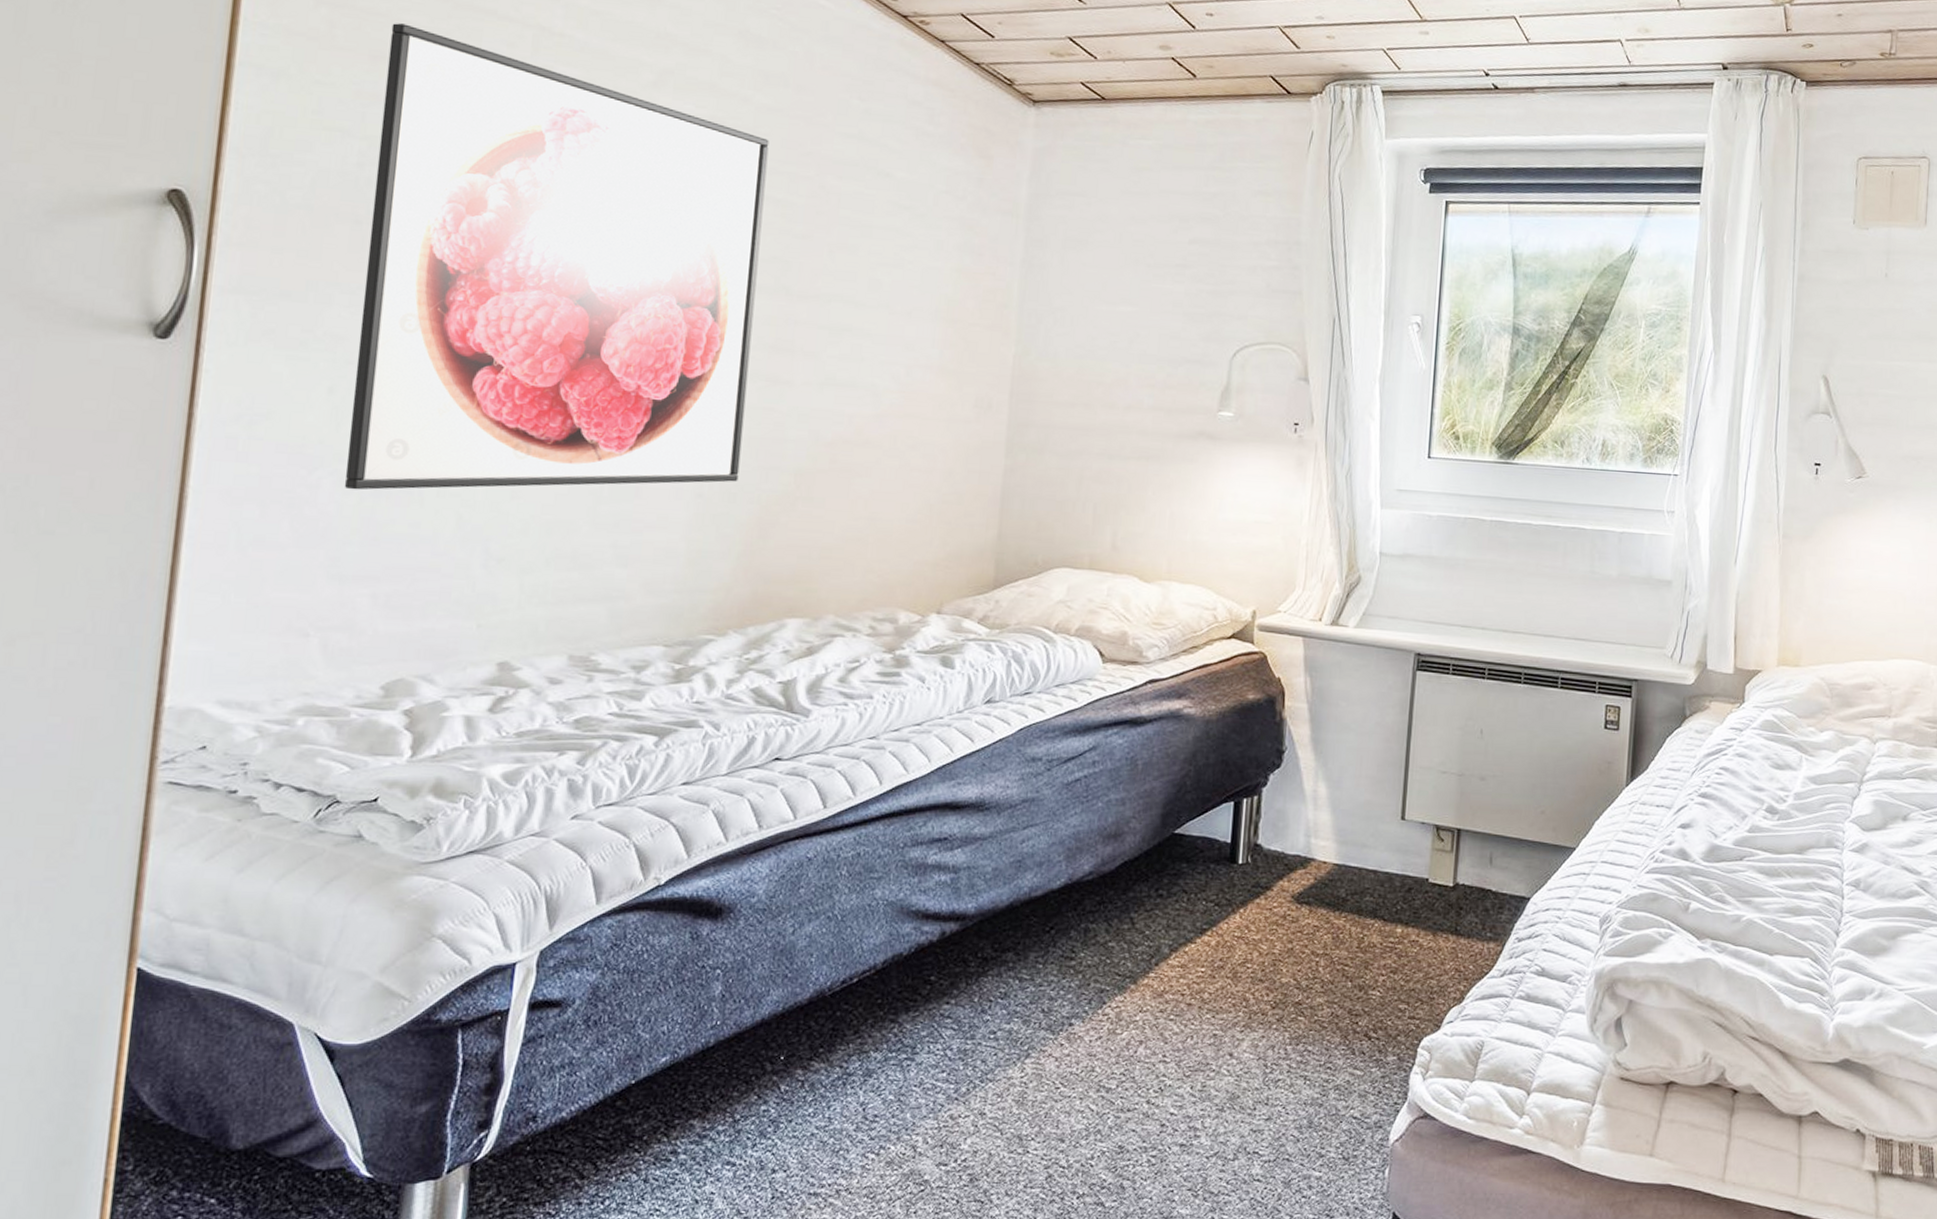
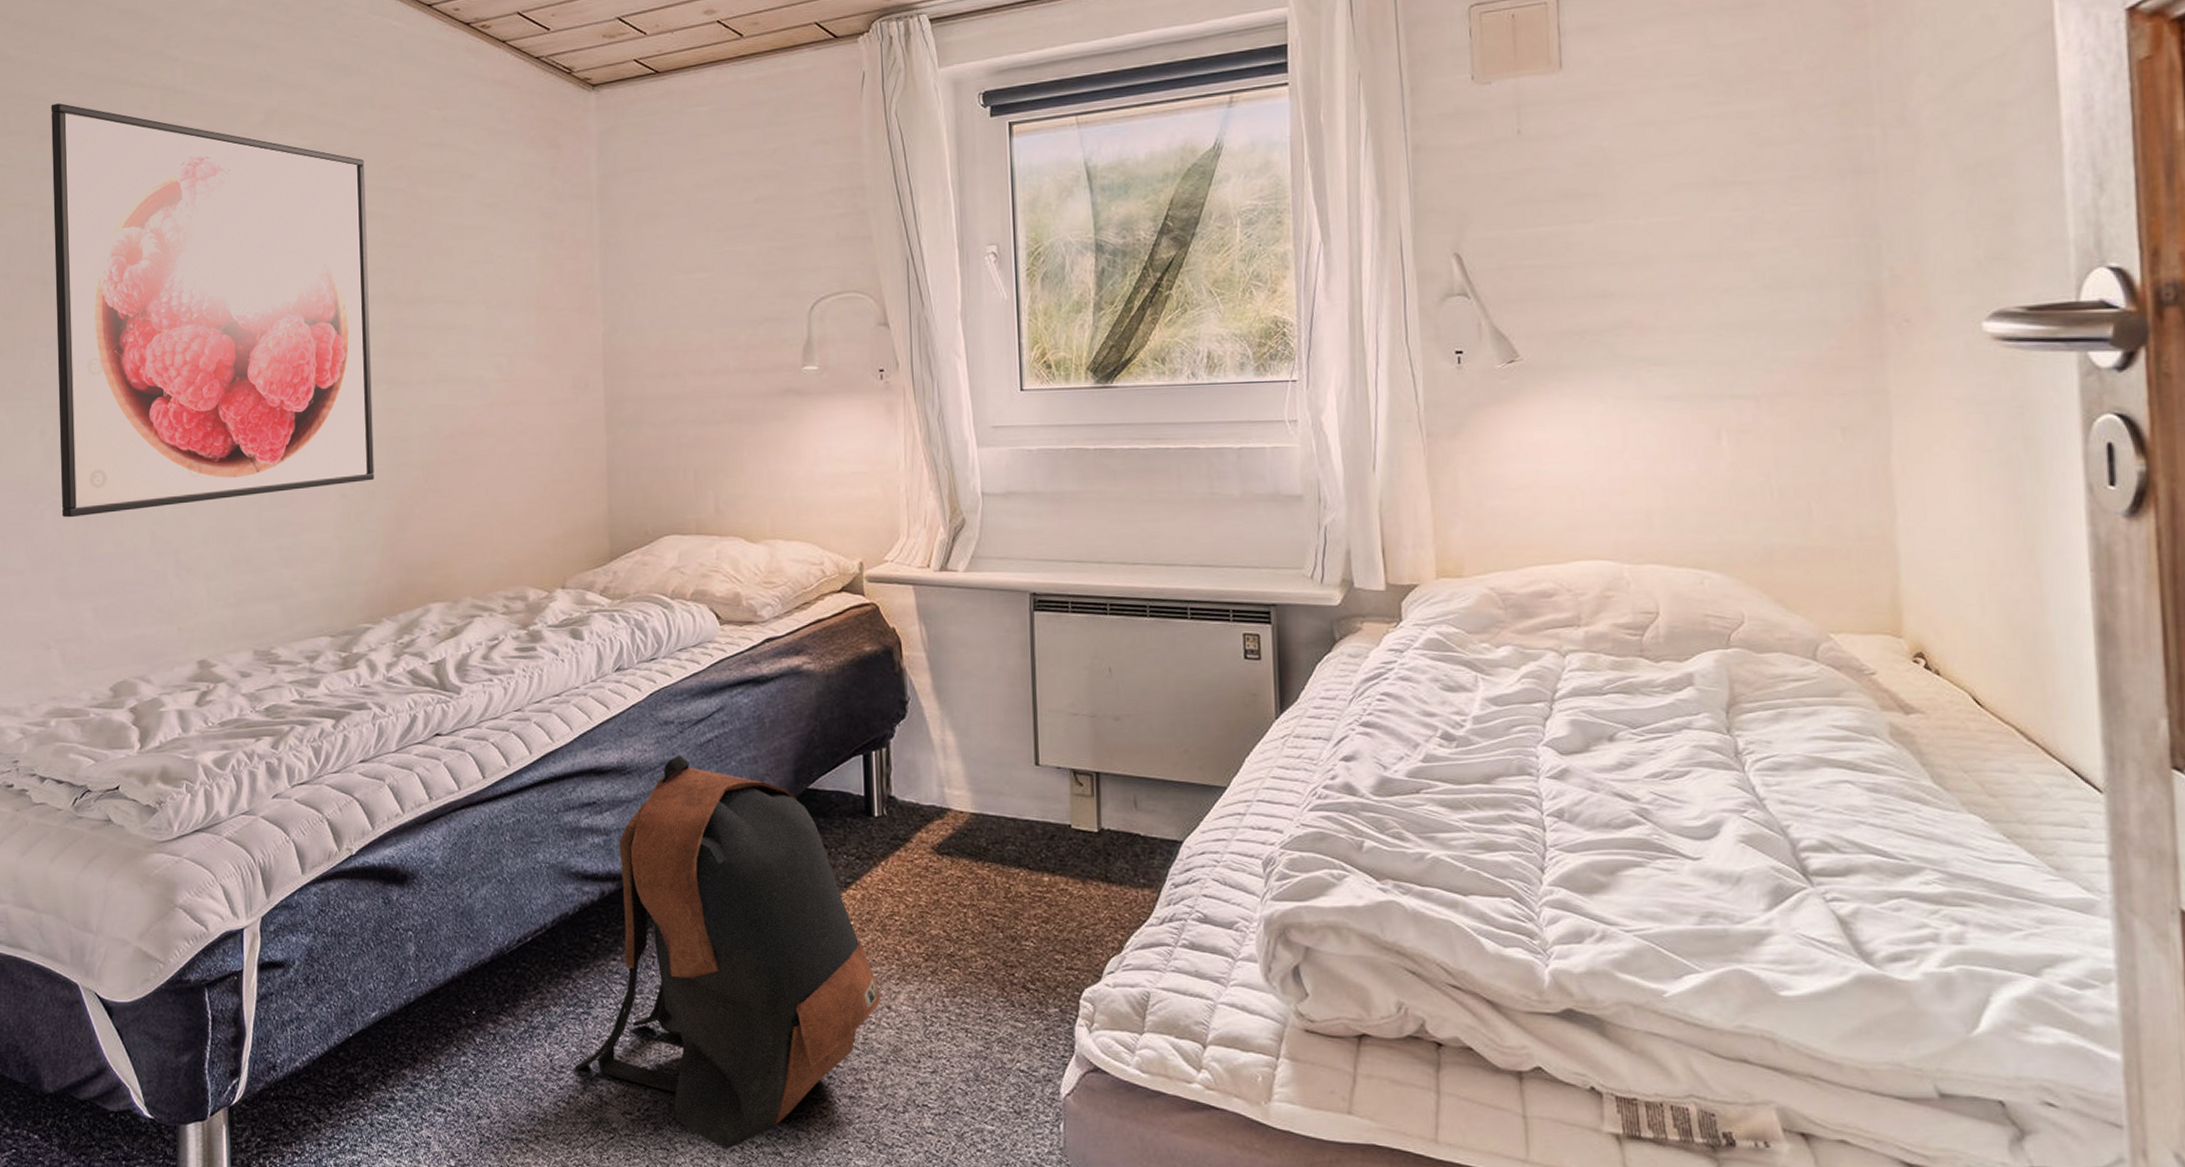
backpack: none [889,793,1224,1201] -> present [575,755,881,1150]

